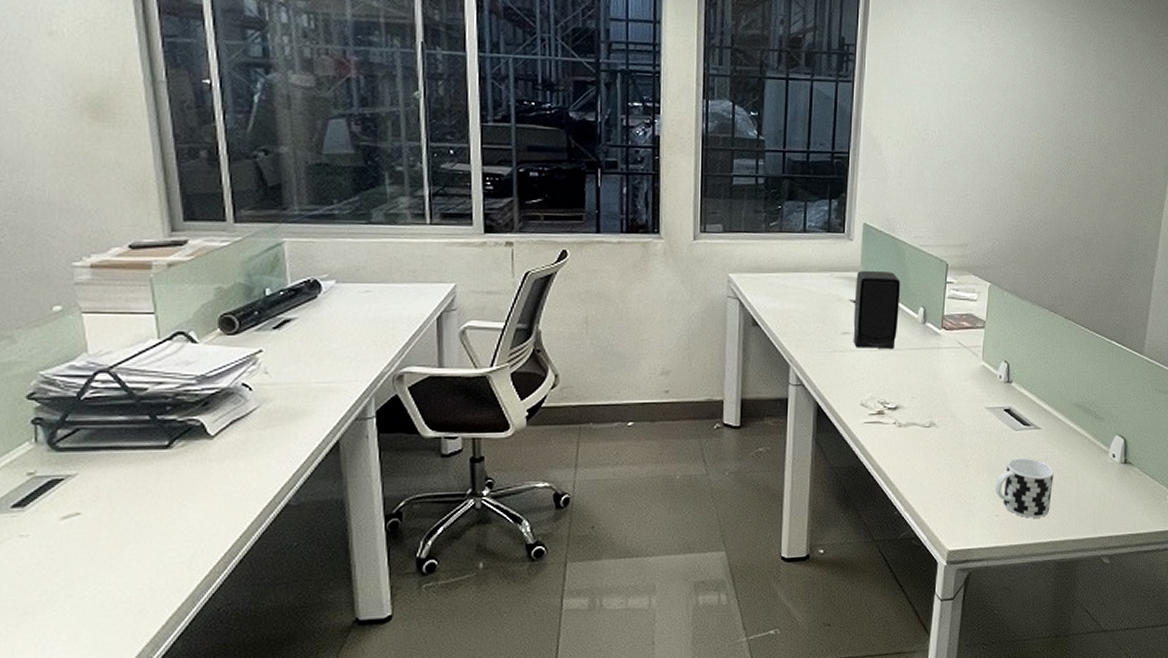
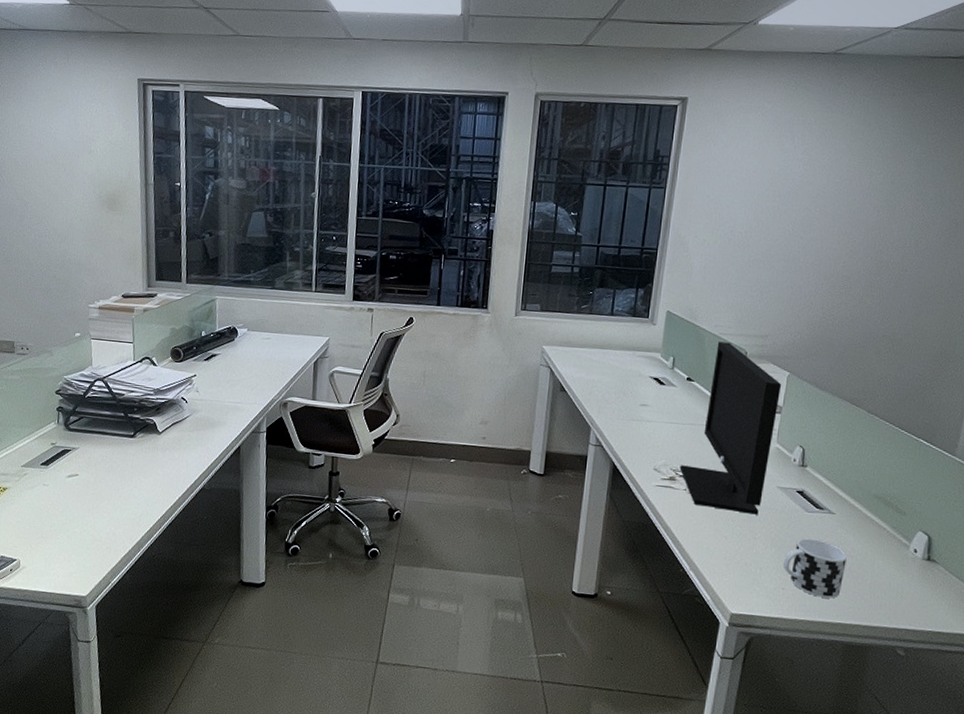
speaker: present [853,270,901,350] -> none [650,351,700,424]
monitor: none [887,254,984,441] -> present [679,341,782,515]

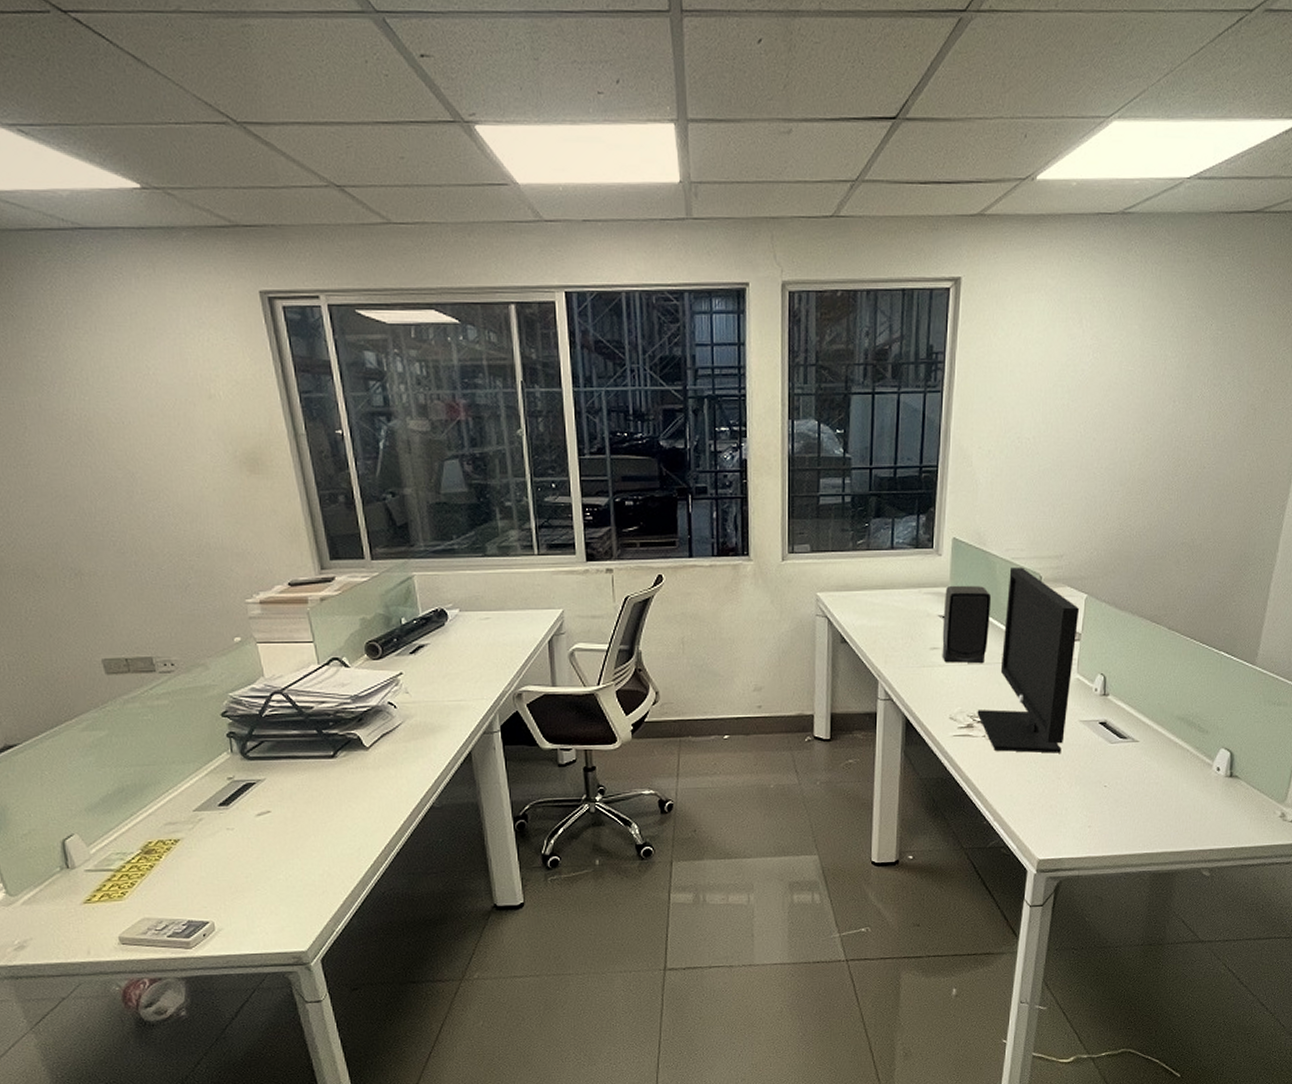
speaker: none [650,351,700,424] -> present [942,585,992,664]
cup: present [783,538,847,599] -> none [1088,770,1152,830]

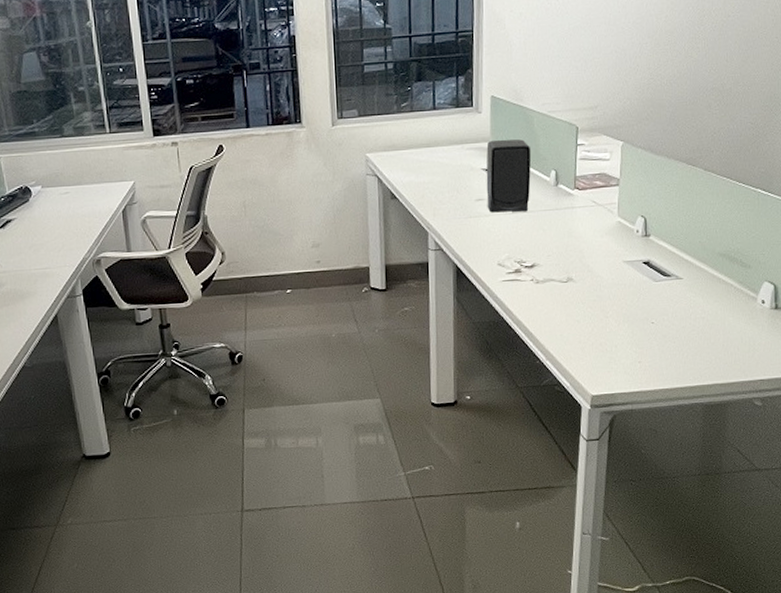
monitor: present [977,567,1080,754] -> none [524,120,617,294]

